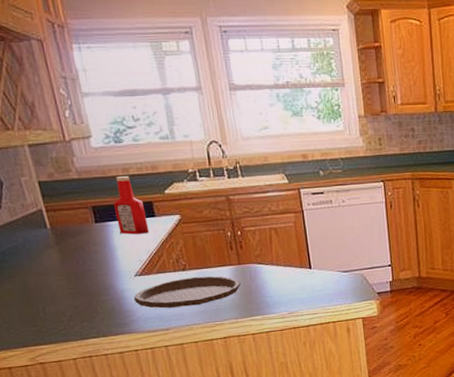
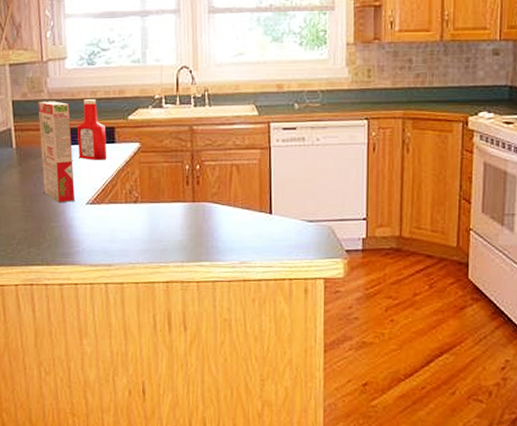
cereal box: none [67,179,123,278] -> present [38,101,75,203]
plate: present [134,276,241,308] -> none [82,211,192,243]

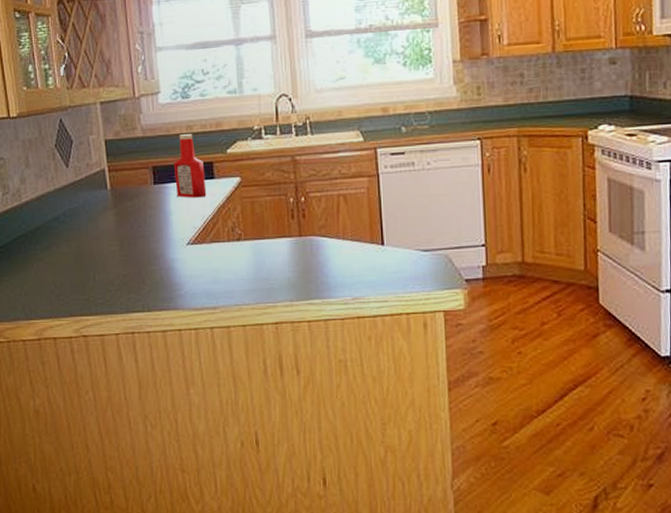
cereal box: present [38,101,75,203] -> none [132,138,175,245]

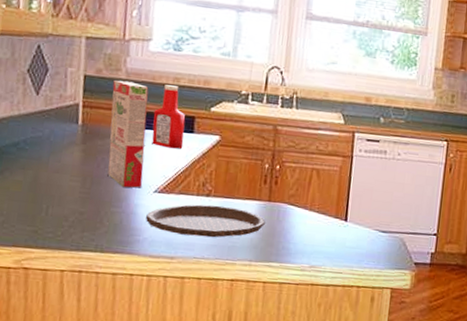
cereal box: none [132,138,175,245] -> present [107,80,149,189]
plate: none [184,248,300,283] -> present [146,204,265,238]

